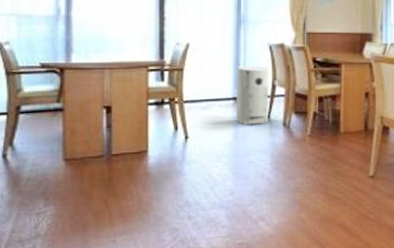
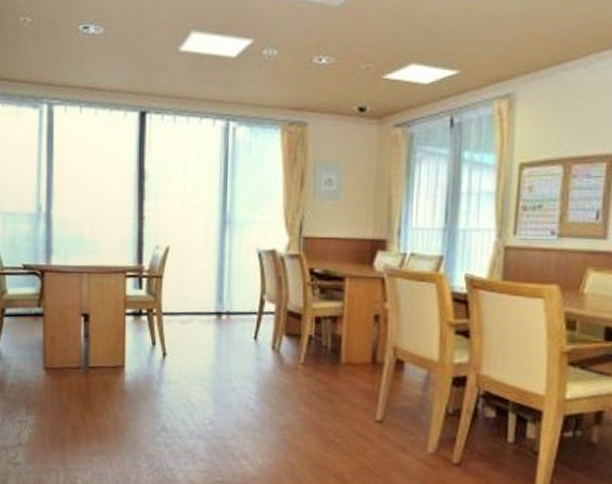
air purifier: present [235,66,269,125] -> none [217,275,257,346]

